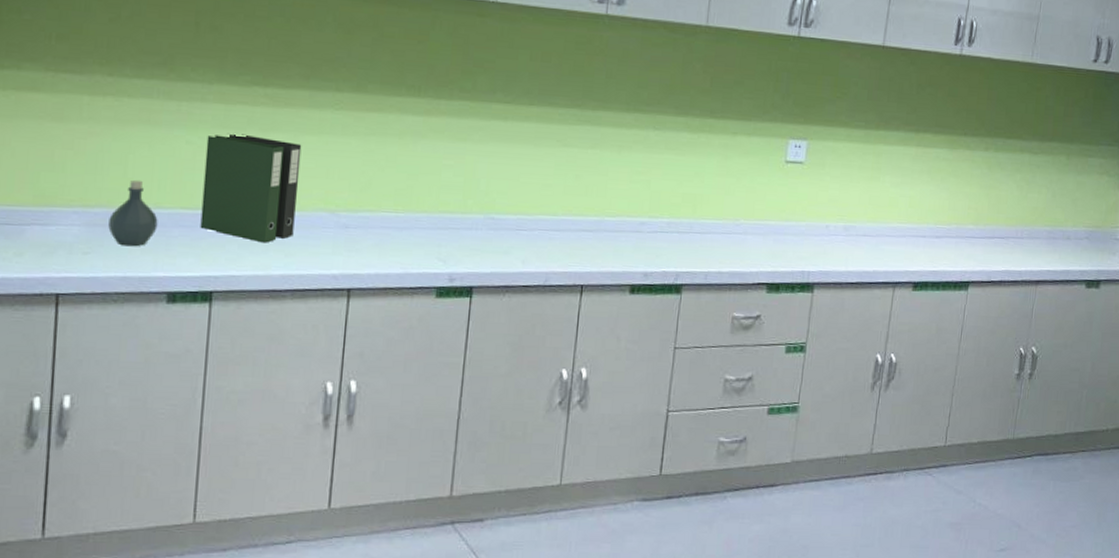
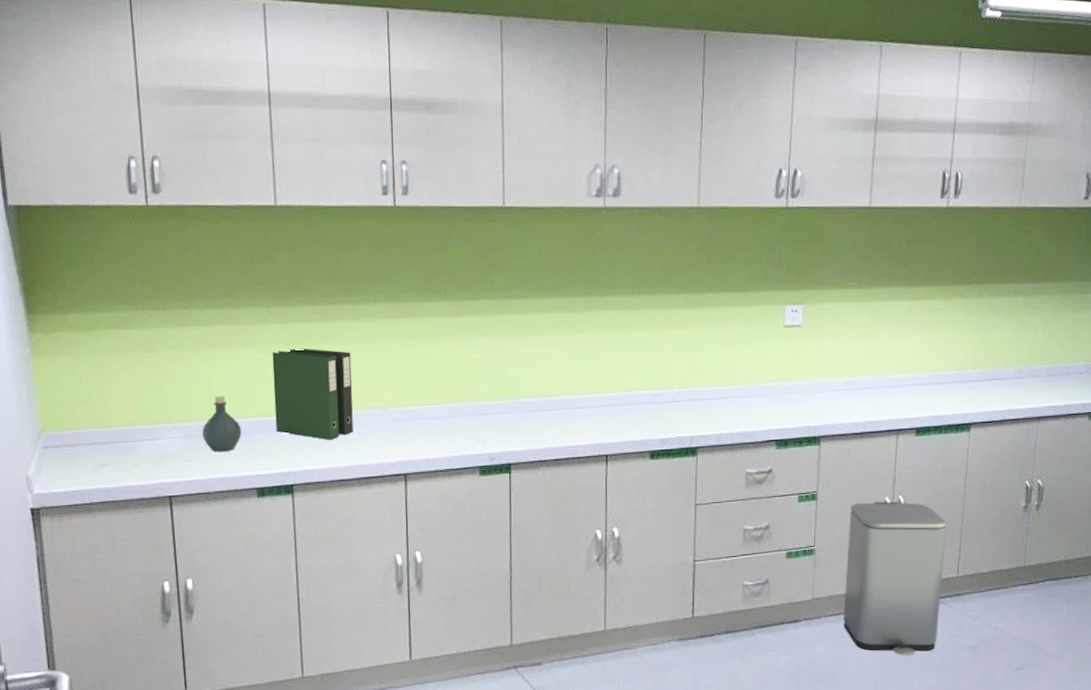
pedal bin: none [822,359,938,531] -> present [843,501,947,656]

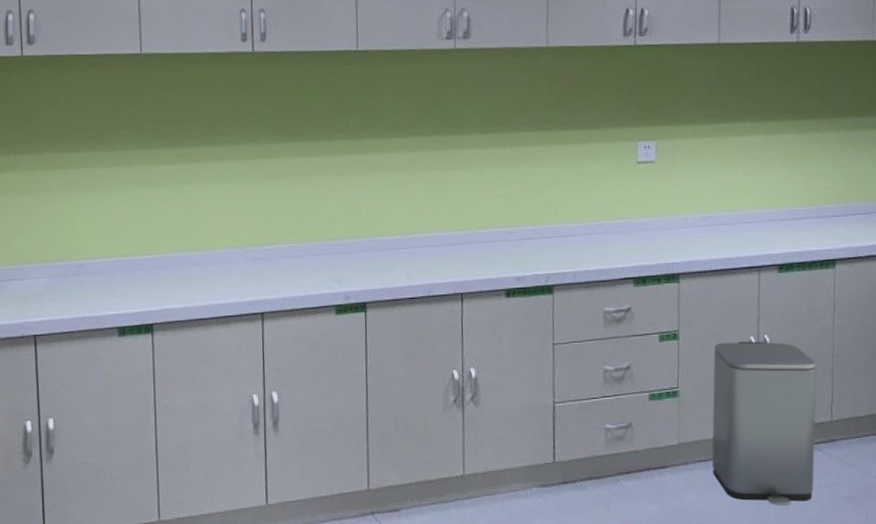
flask: present [202,395,242,451] -> none [67,235,105,291]
binder: present [272,348,353,440] -> none [135,189,212,279]

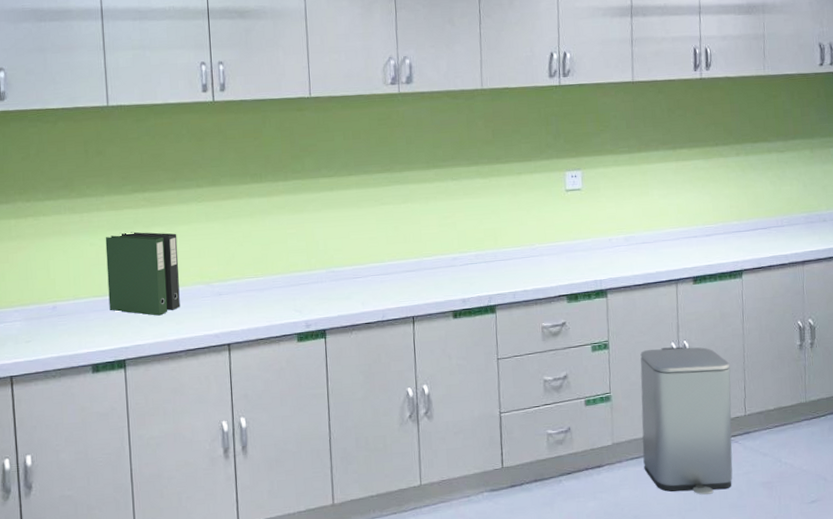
binder: none [135,189,212,279] -> present [105,231,180,316]

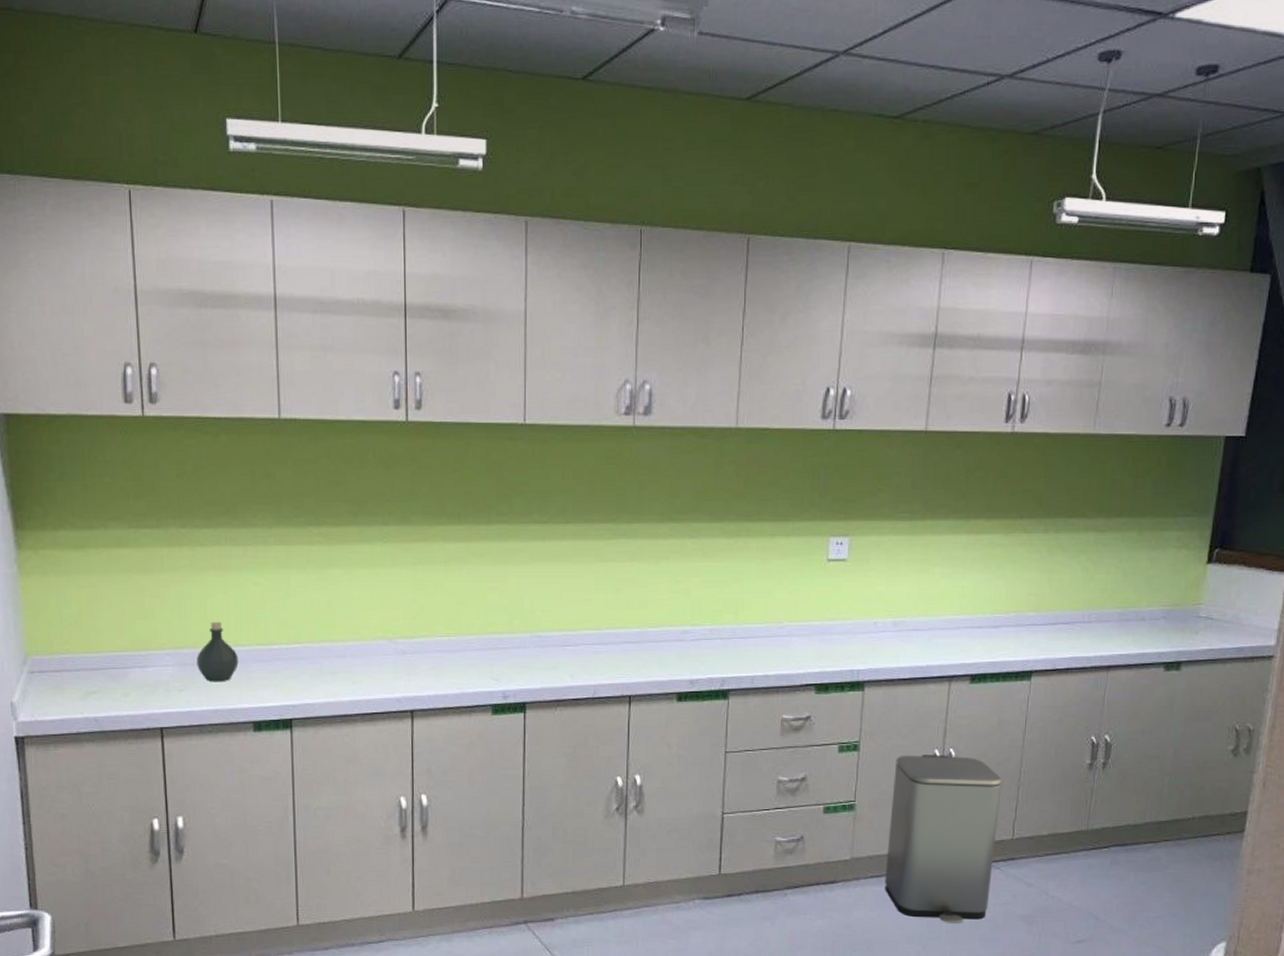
flask: none [41,279,78,332] -> present [197,621,239,681]
binder: present [105,231,180,316] -> none [272,572,358,672]

